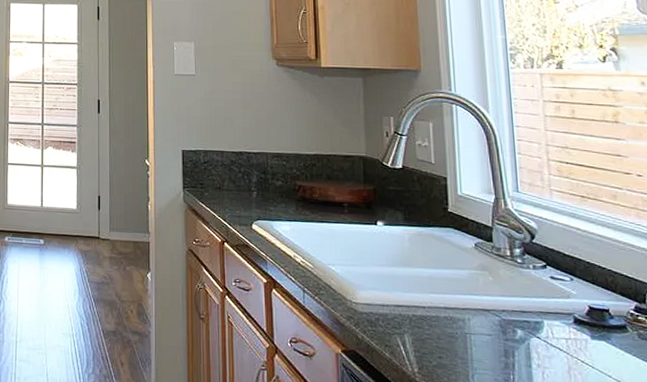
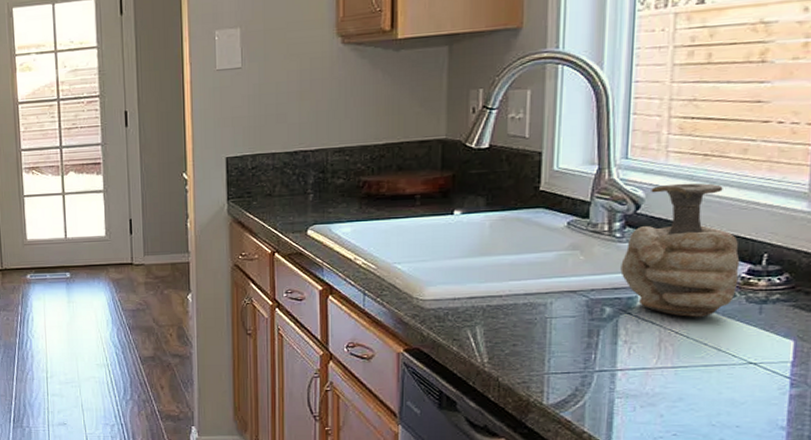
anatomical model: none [525,219,629,349] -> present [620,183,740,318]

